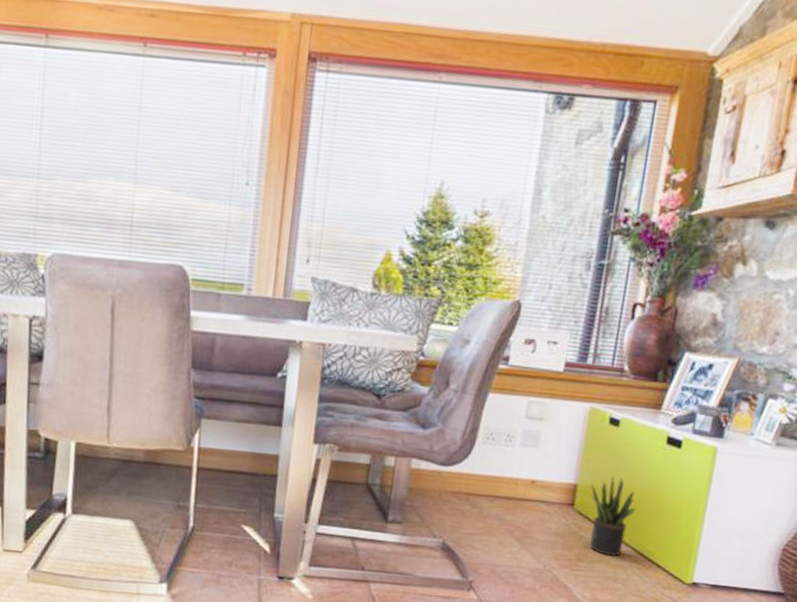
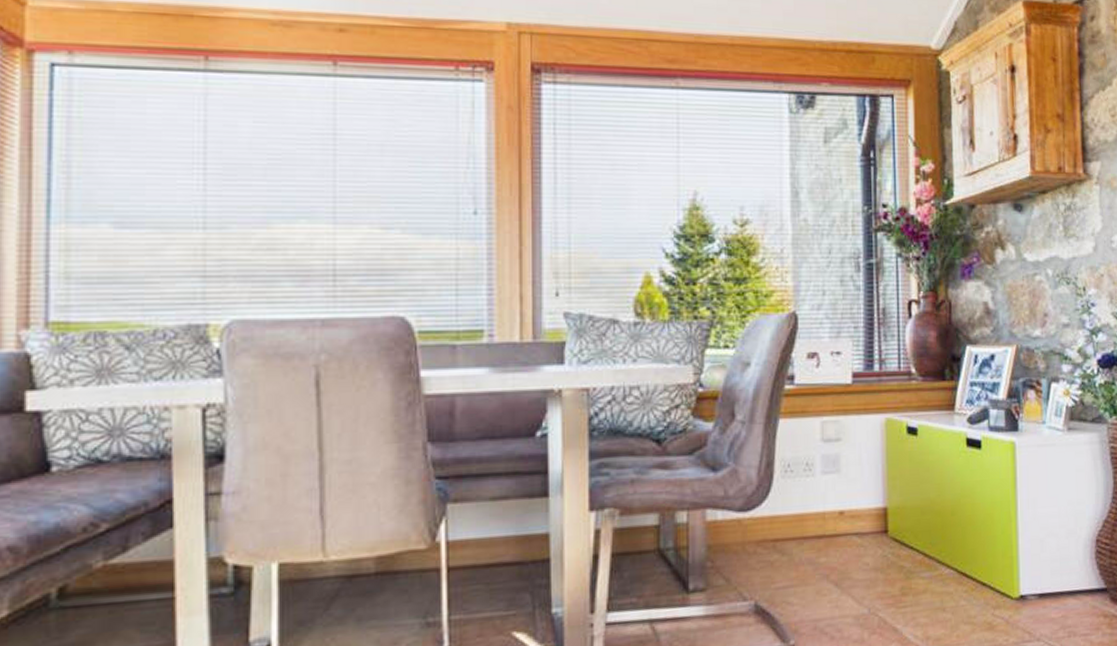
potted plant: present [589,476,636,556] -> none [901,491,950,583]

